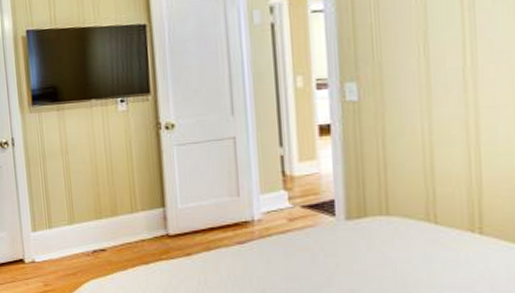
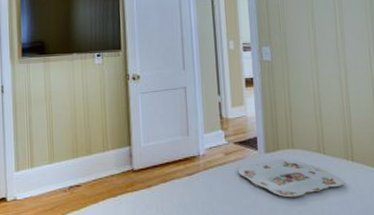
serving tray: none [306,228,467,277] -> present [238,159,345,198]

